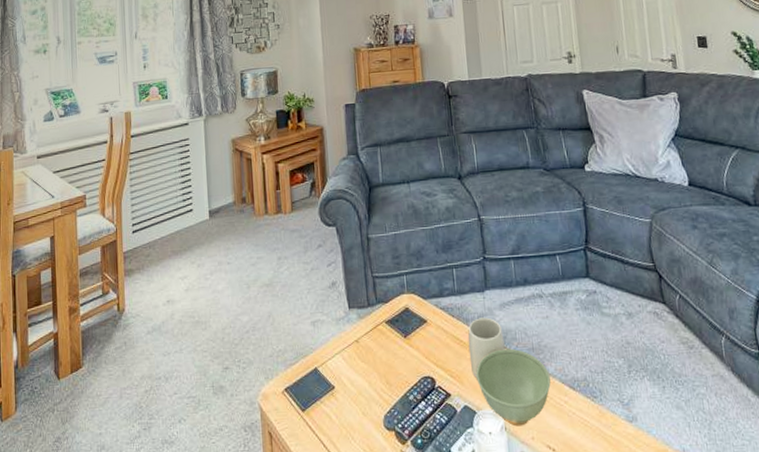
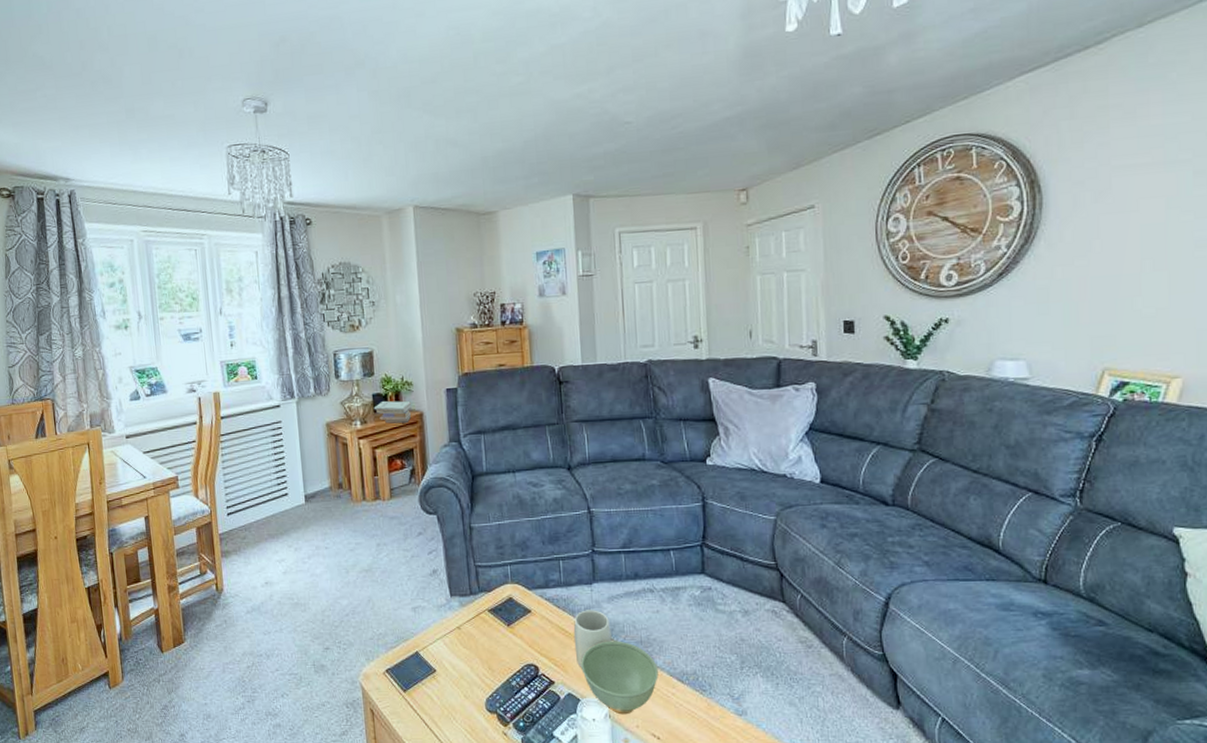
books: none [277,116,312,139] -> present [374,400,411,424]

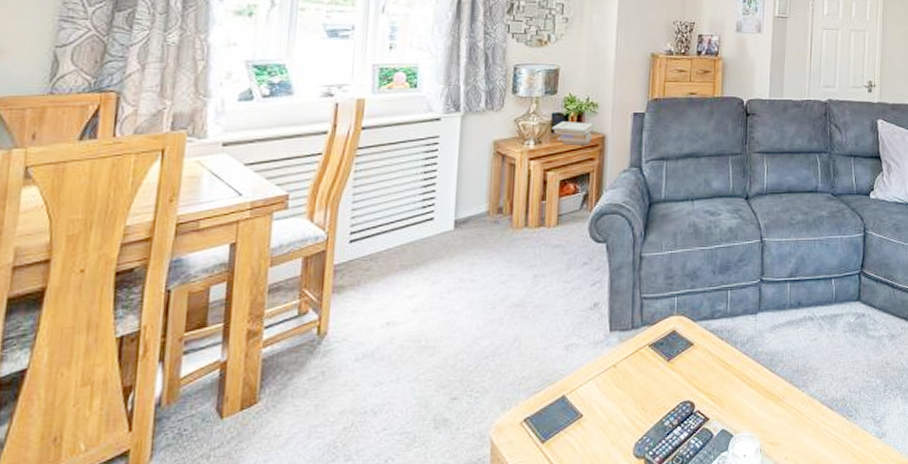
mug: present [573,608,612,669] -> none [733,339,771,402]
bowl: present [581,641,658,715] -> none [738,370,811,448]

